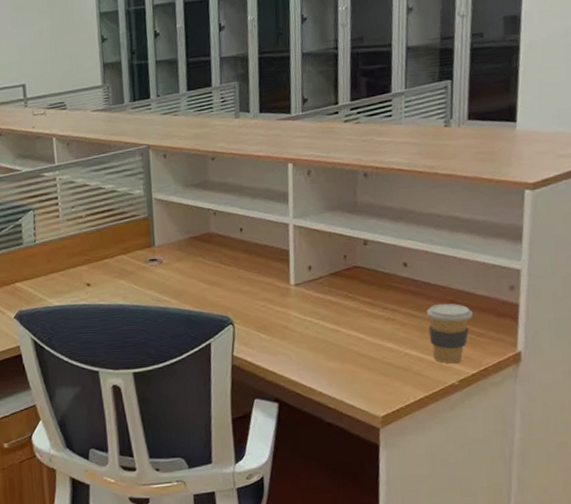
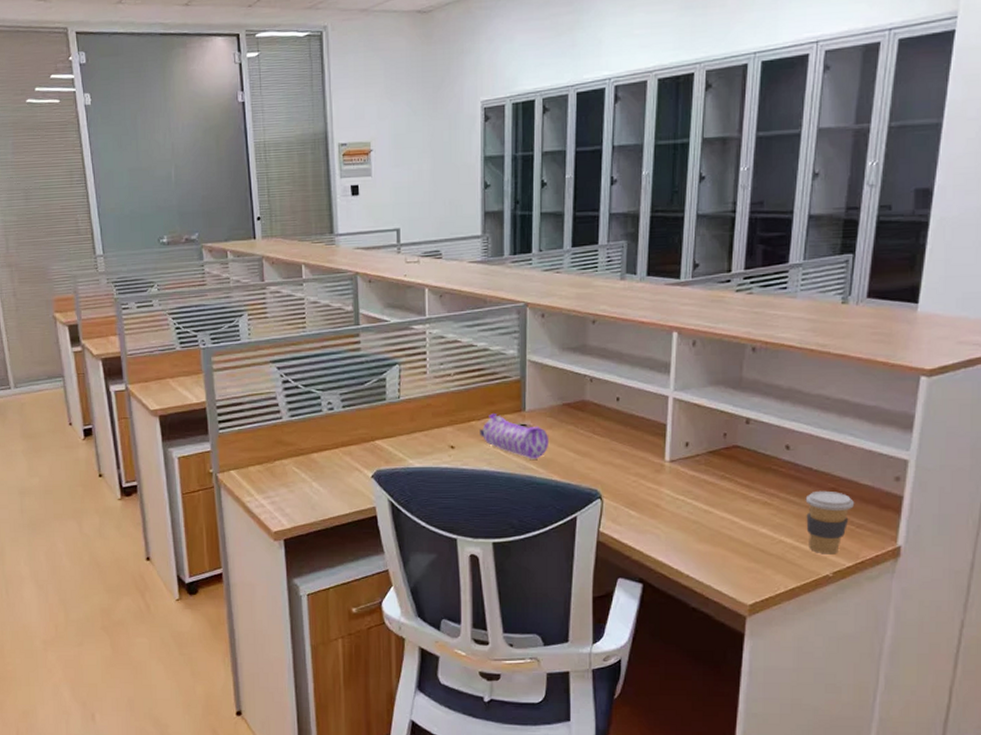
pencil case: none [113,250,180,292] -> present [480,413,550,459]

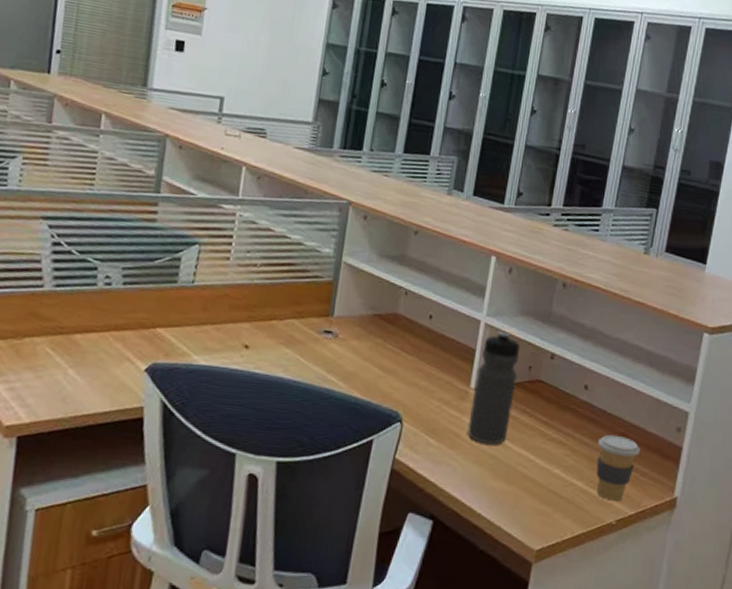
pencil case: present [480,413,550,459] -> none [279,314,355,371]
water bottle: none [667,403,713,511] -> present [467,330,521,445]

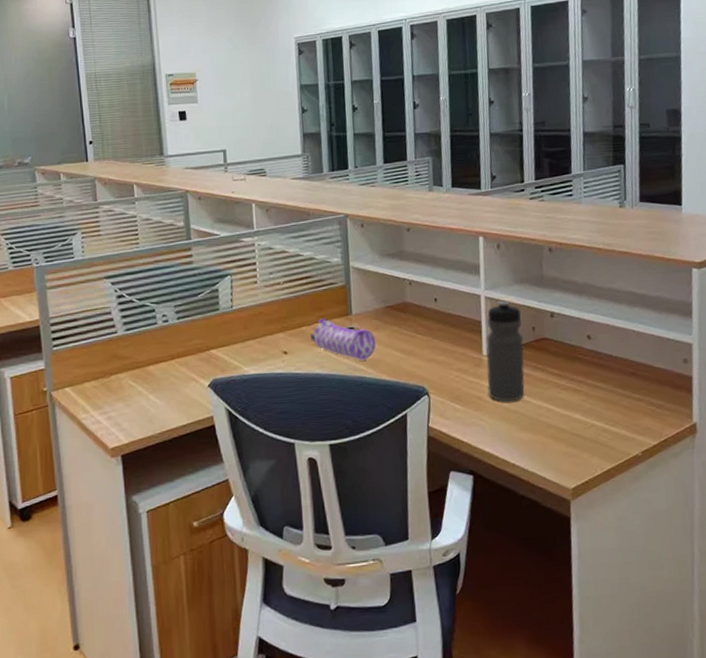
pencil case: none [279,314,355,371] -> present [310,318,376,361]
coffee cup: present [596,434,640,501] -> none [609,375,652,435]

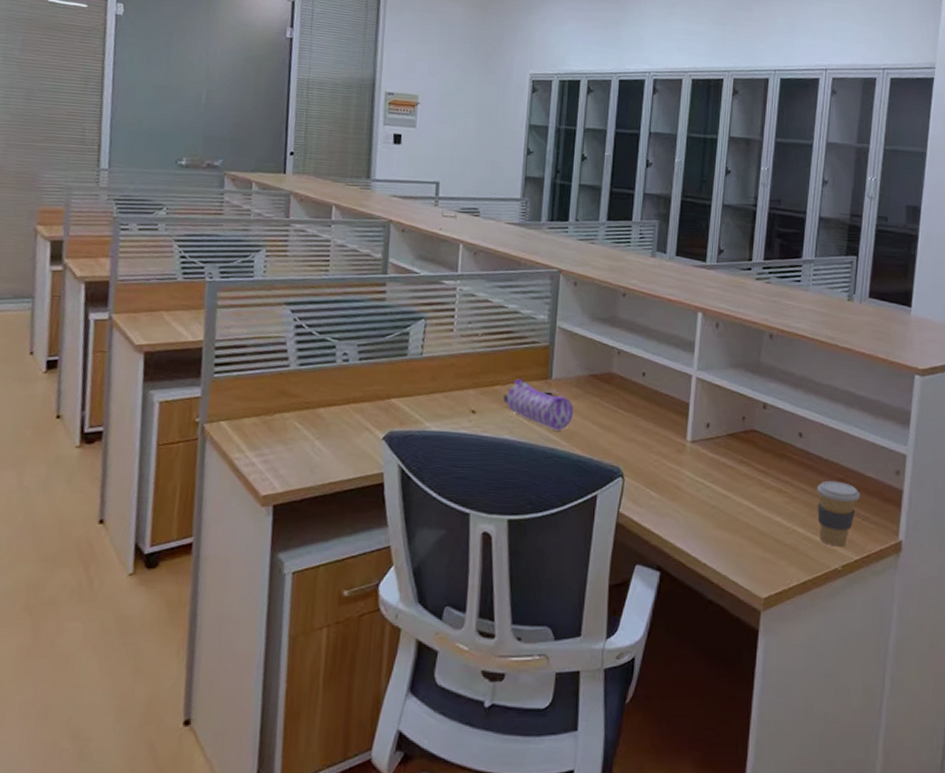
water bottle: present [486,300,525,402] -> none [687,383,733,495]
coffee cup: none [609,375,652,435] -> present [816,480,860,547]

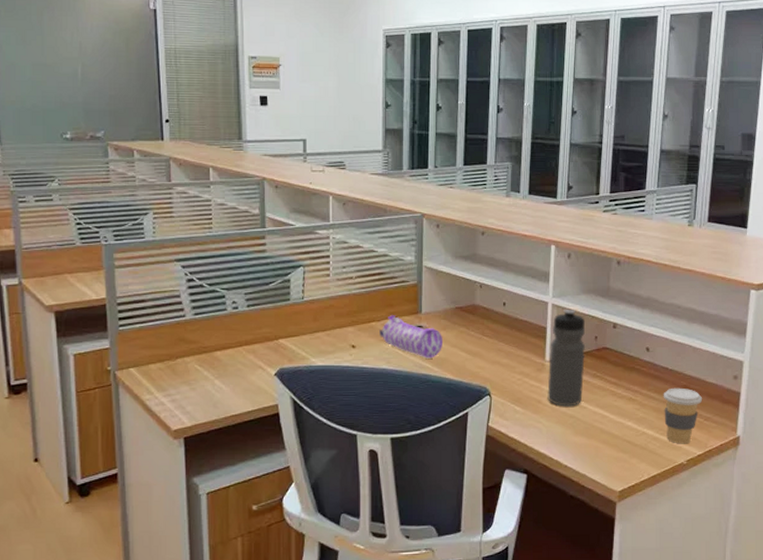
water bottle: none [687,383,733,495] -> present [547,309,586,407]

